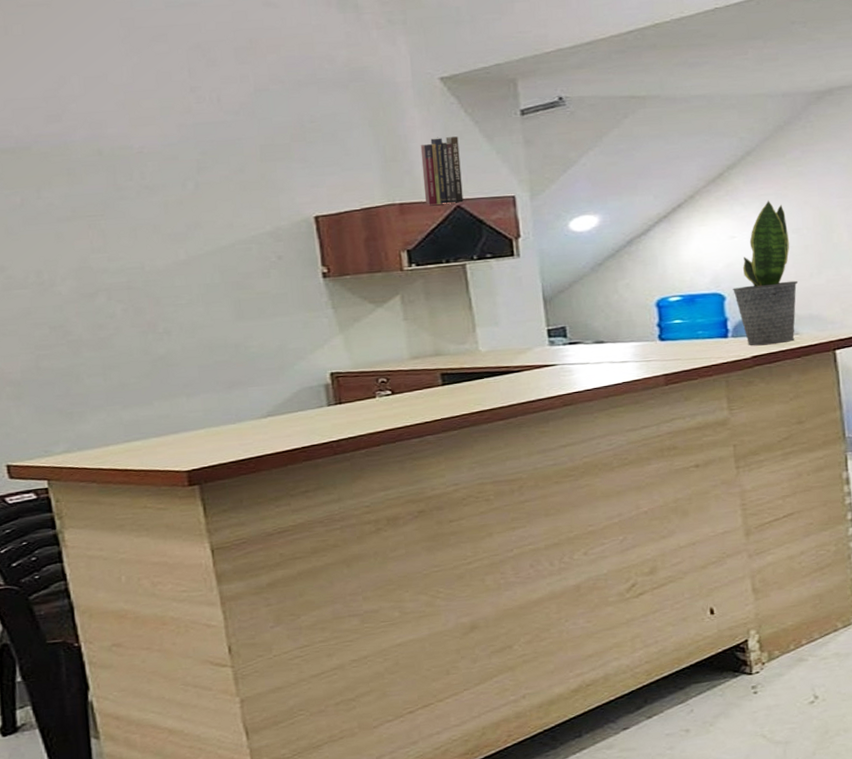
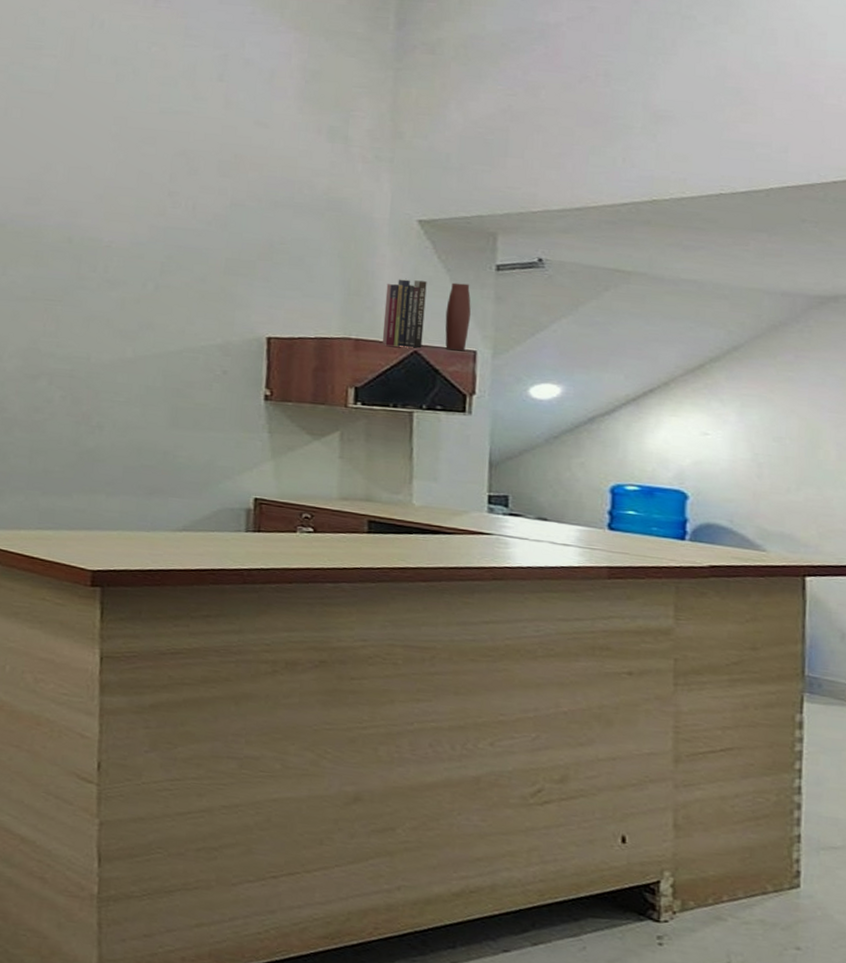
vase: none [480,132,505,200] -> present [445,282,471,351]
potted plant: present [732,200,799,346] -> none [697,401,773,558]

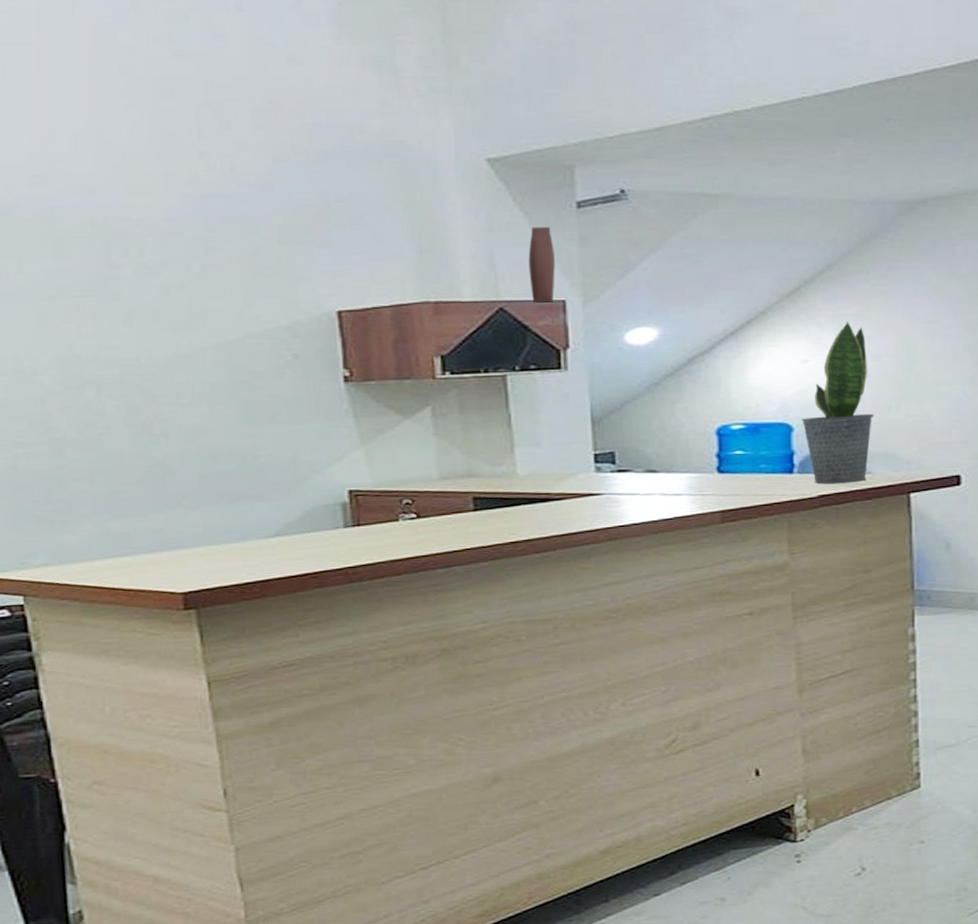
books: present [382,279,427,349] -> none [461,228,507,306]
potted plant: none [697,401,773,558] -> present [802,321,875,484]

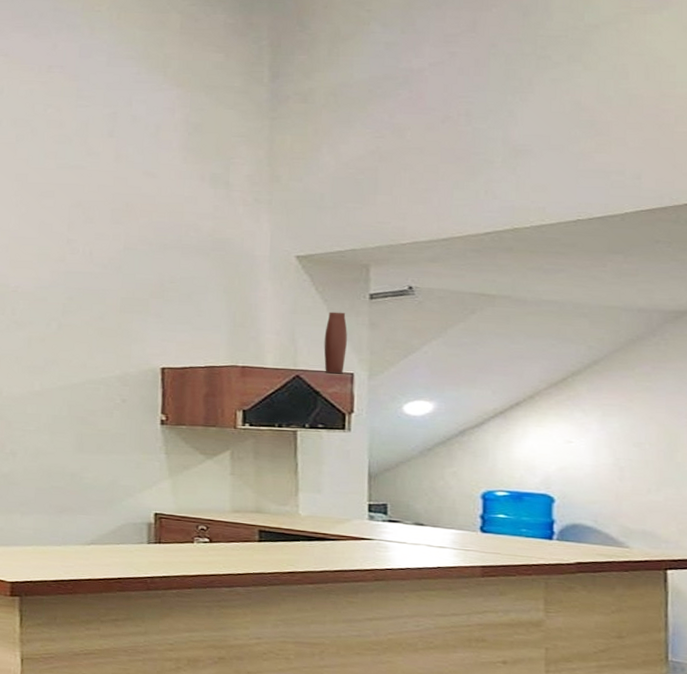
potted plant: present [802,321,875,484] -> none [563,411,634,554]

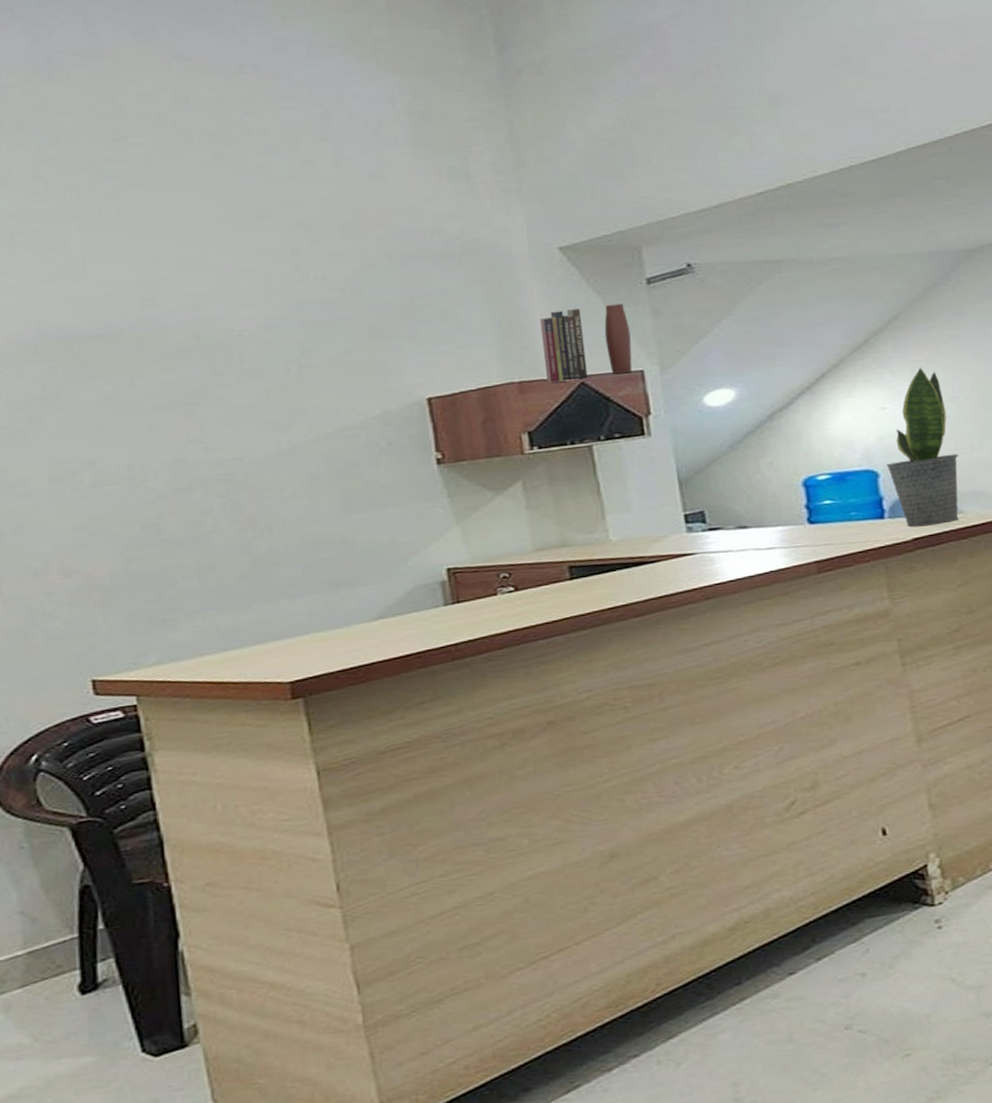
books: none [266,310,306,373] -> present [539,309,588,383]
potted plant: none [563,411,634,554] -> present [886,367,959,527]

